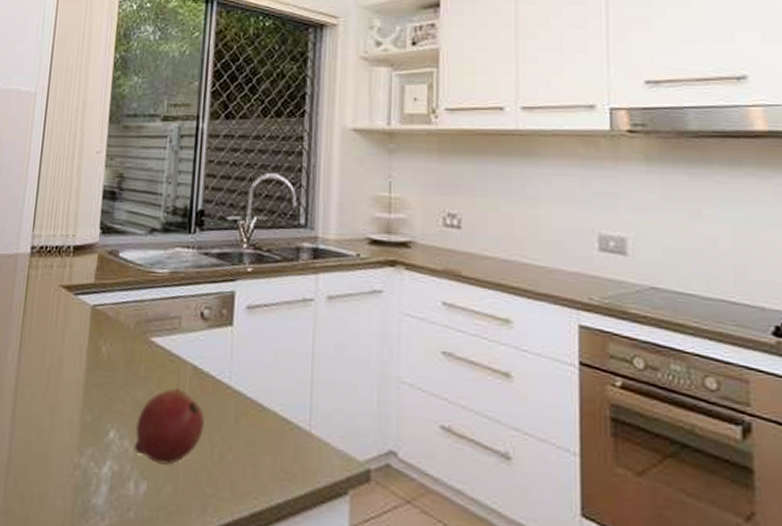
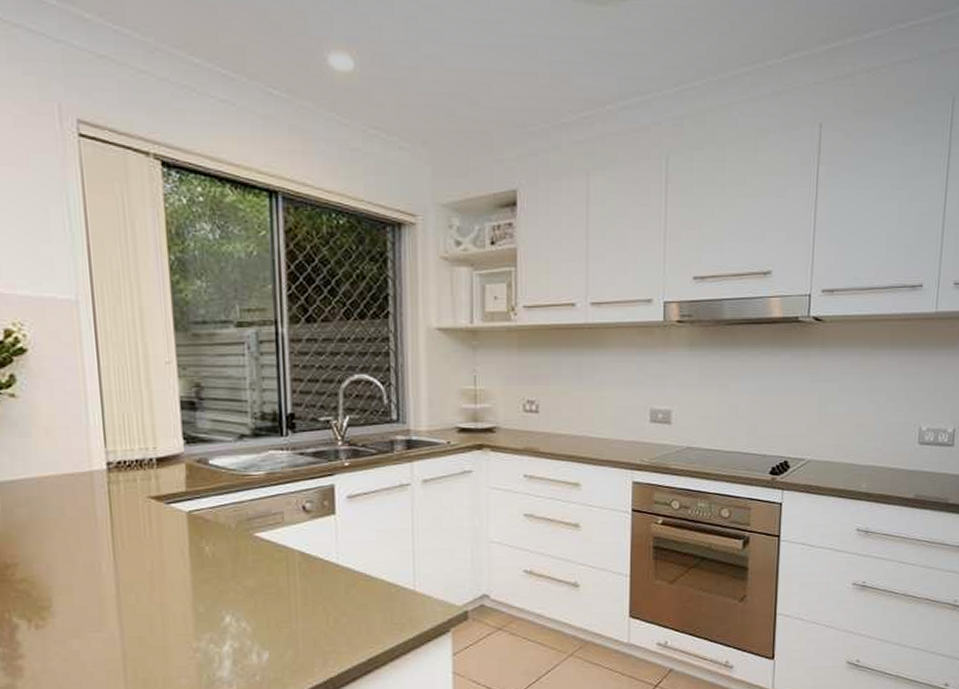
fruit: present [133,388,205,465] -> none [250,573,318,636]

